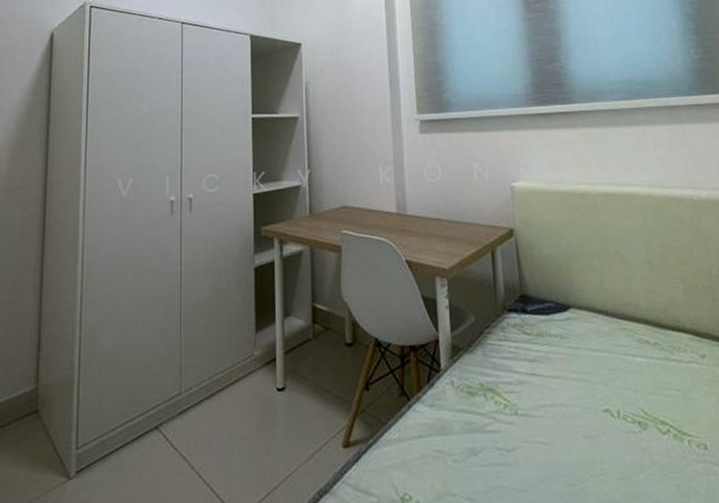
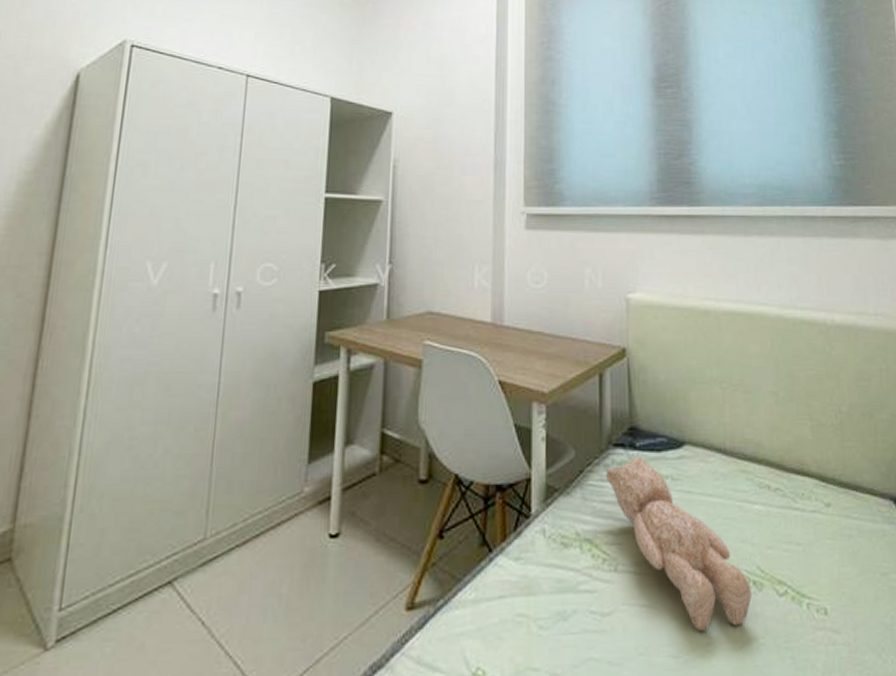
teddy bear: none [502,320,637,465] -> present [605,457,752,632]

